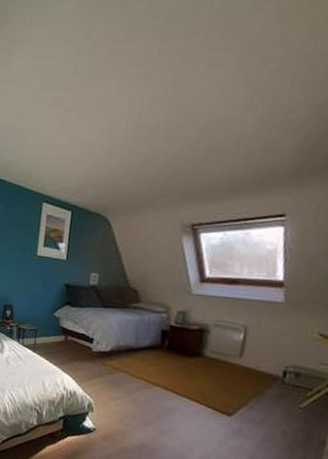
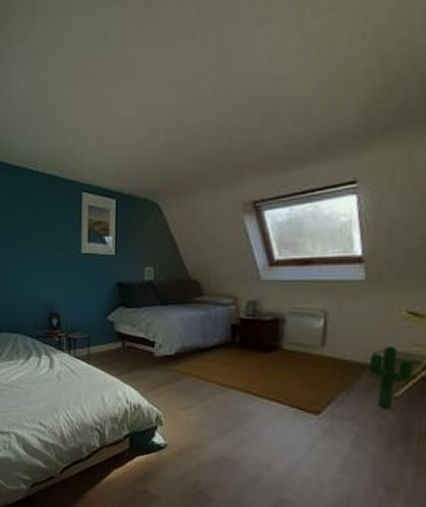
decorative plant: none [279,362,320,417] -> present [368,346,414,409]

